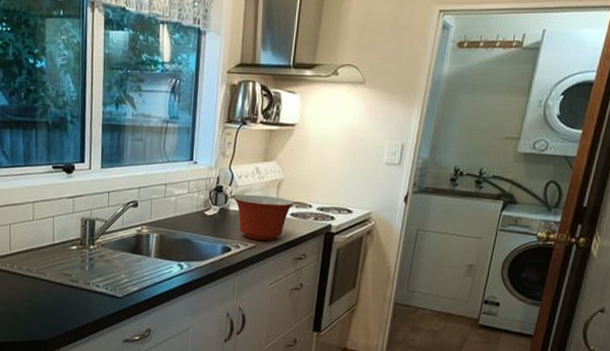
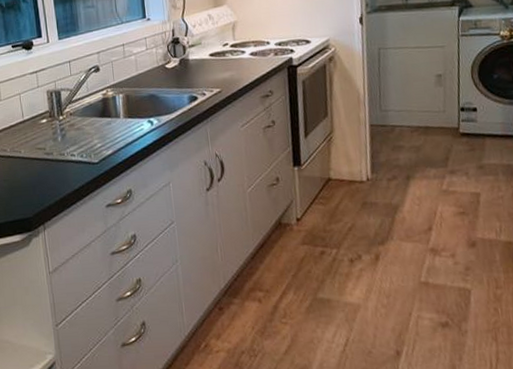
mixing bowl: present [233,194,295,241] -> none [191,39,252,85]

